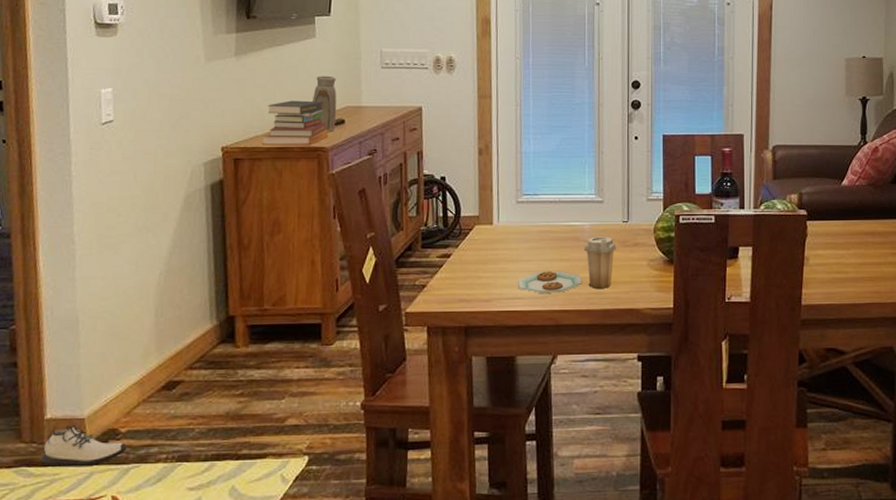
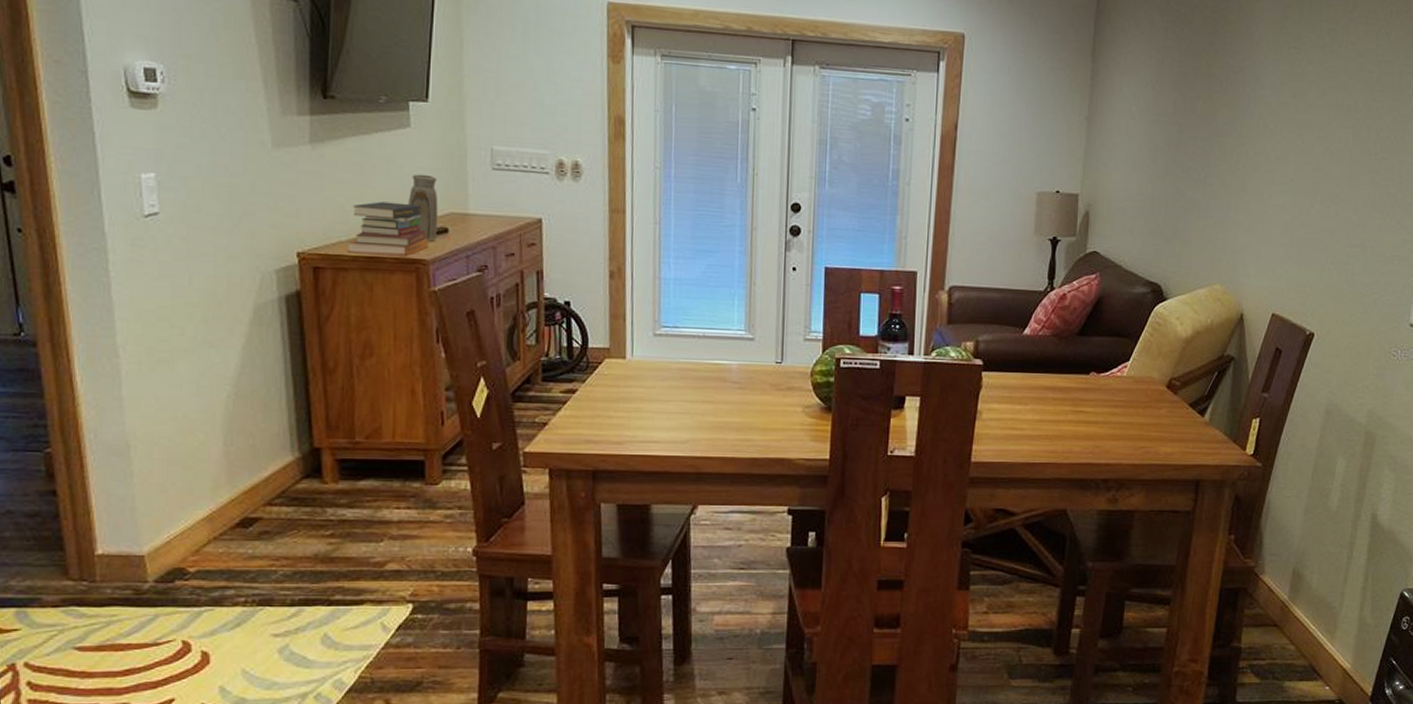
shoe: present [39,425,126,467] -> none [92,563,196,609]
plate: present [518,236,616,293] -> none [654,377,768,438]

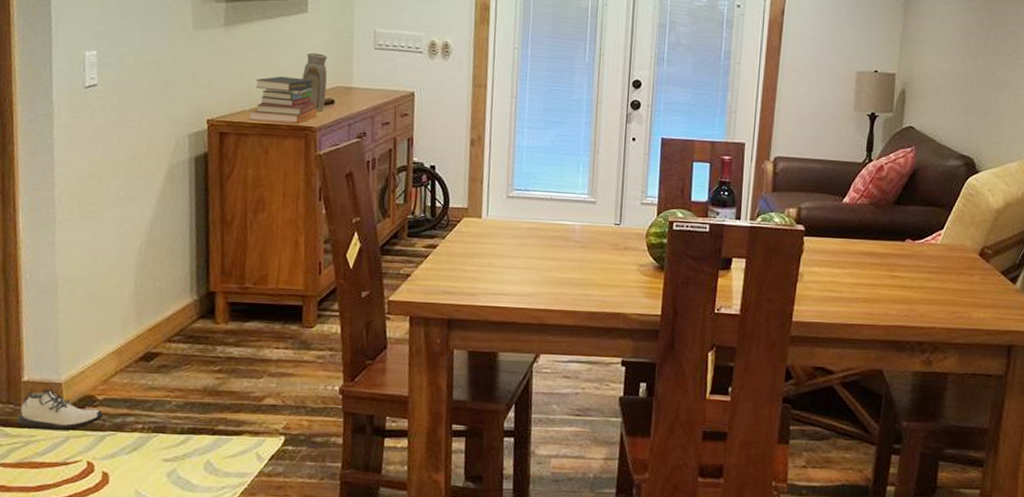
shoe: none [92,563,196,609] -> present [16,389,103,431]

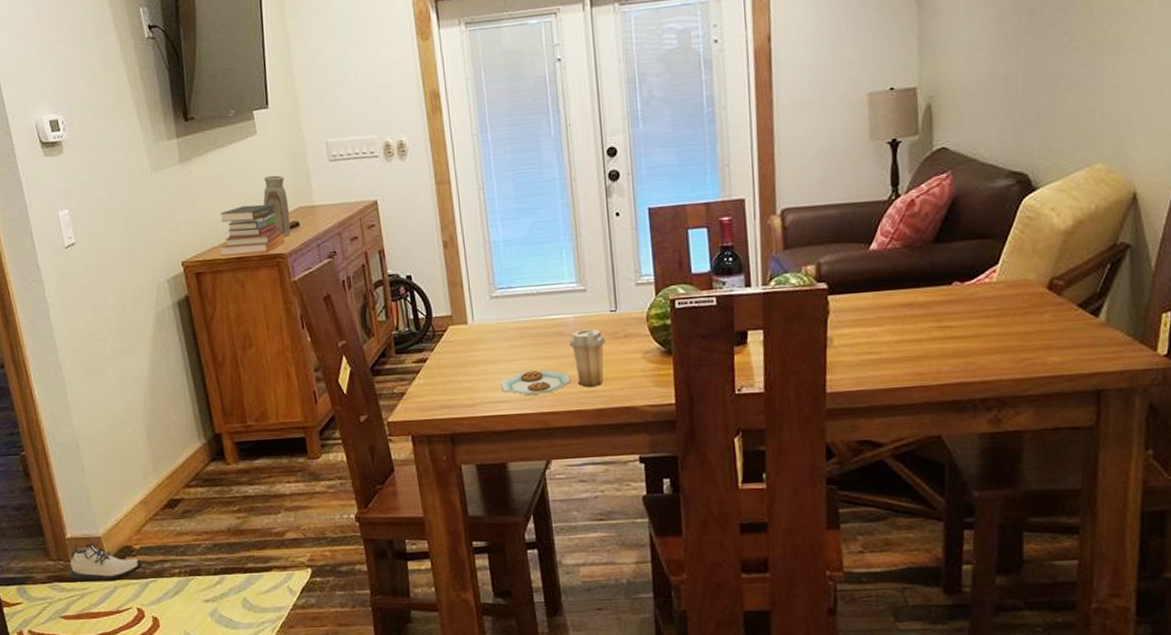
plate: none [504,237,607,292] -> present [501,328,606,395]

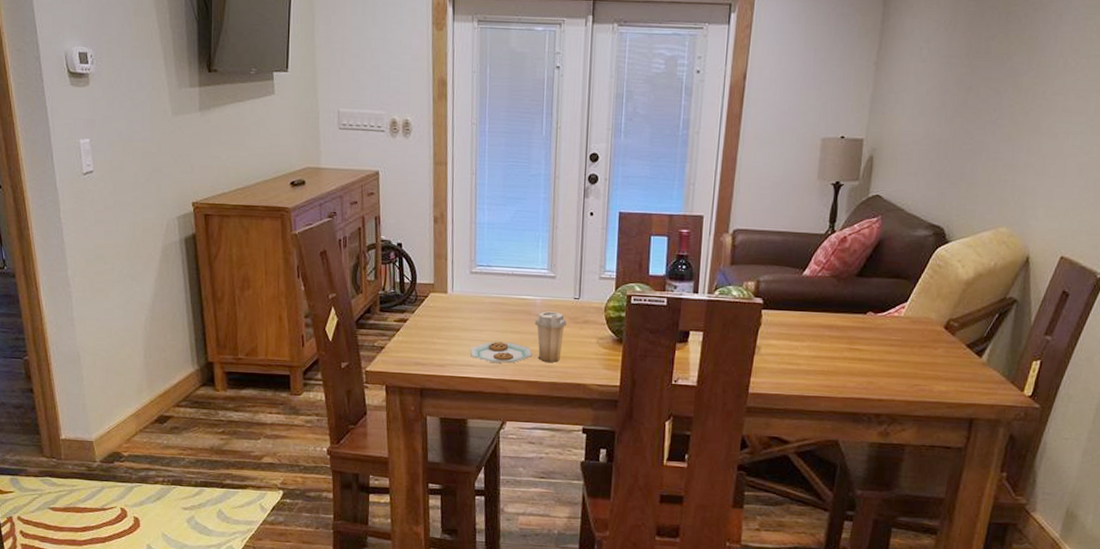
shoe: present [68,544,142,582] -> none [59,446,129,482]
books: present [219,204,285,257] -> none [229,158,290,205]
vase: present [263,175,291,237] -> none [274,134,298,192]

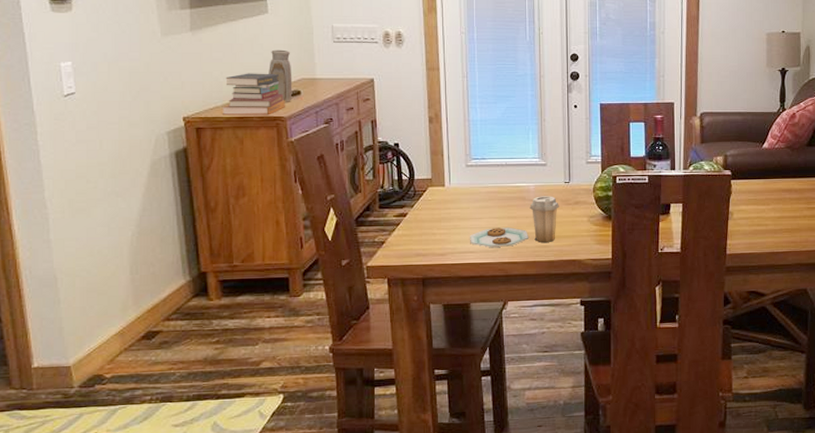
books: none [229,158,290,205] -> present [222,73,285,116]
vase: none [274,134,298,192] -> present [269,49,293,102]

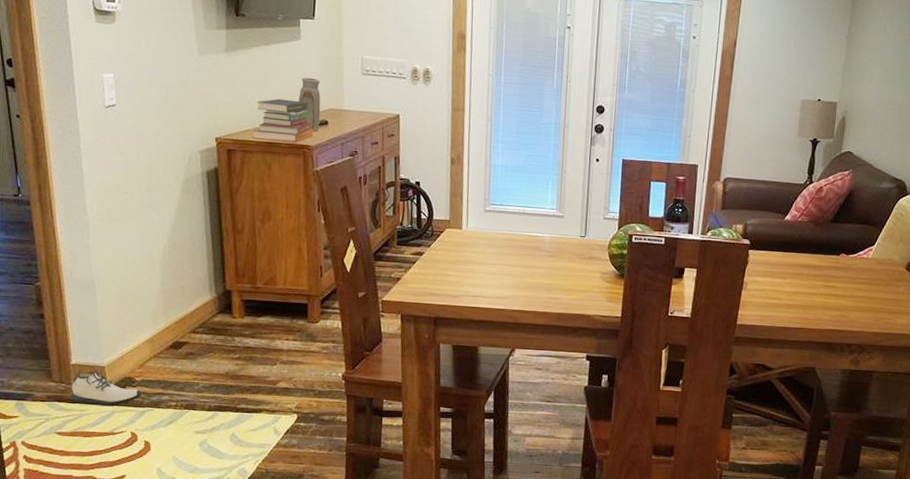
shoe: none [30,373,112,410] -> present [68,371,141,407]
plate: present [470,196,559,247] -> none [483,247,573,295]

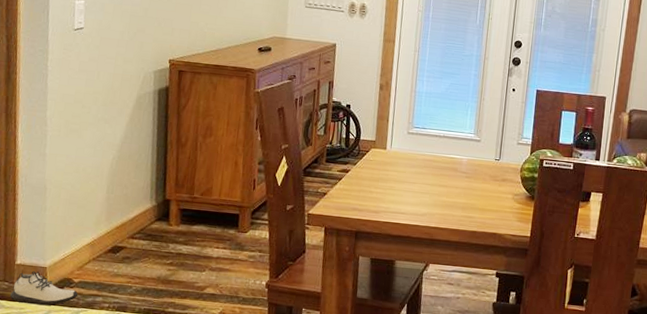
books: present [252,98,313,143] -> none [203,26,257,67]
vase: present [298,77,321,132] -> none [246,8,267,57]

